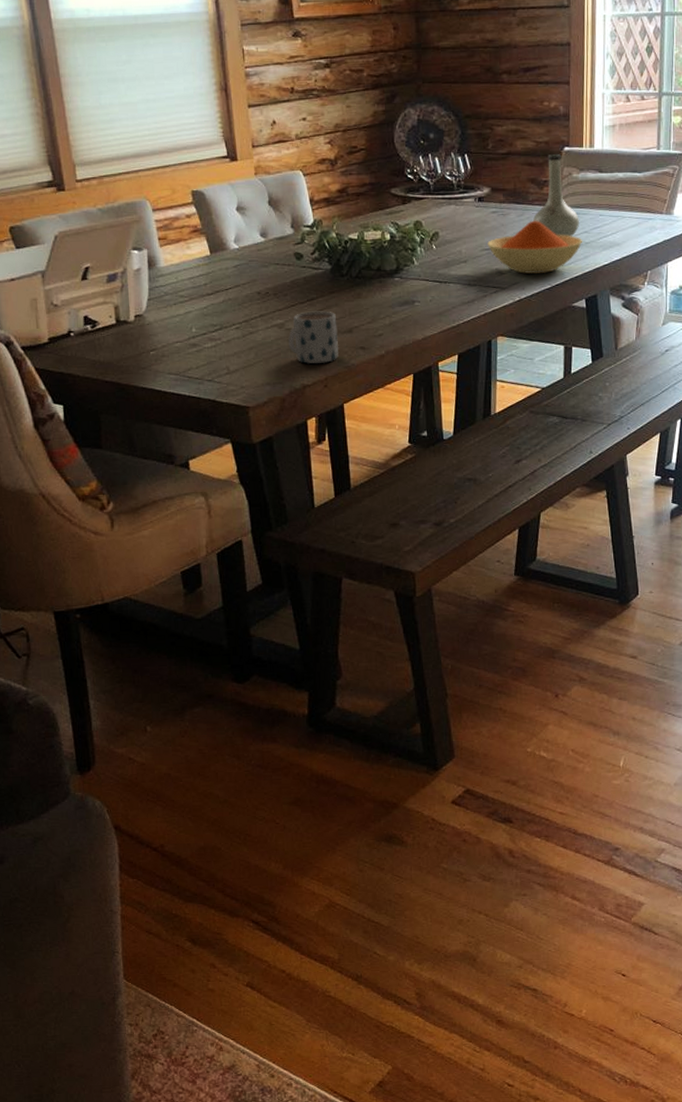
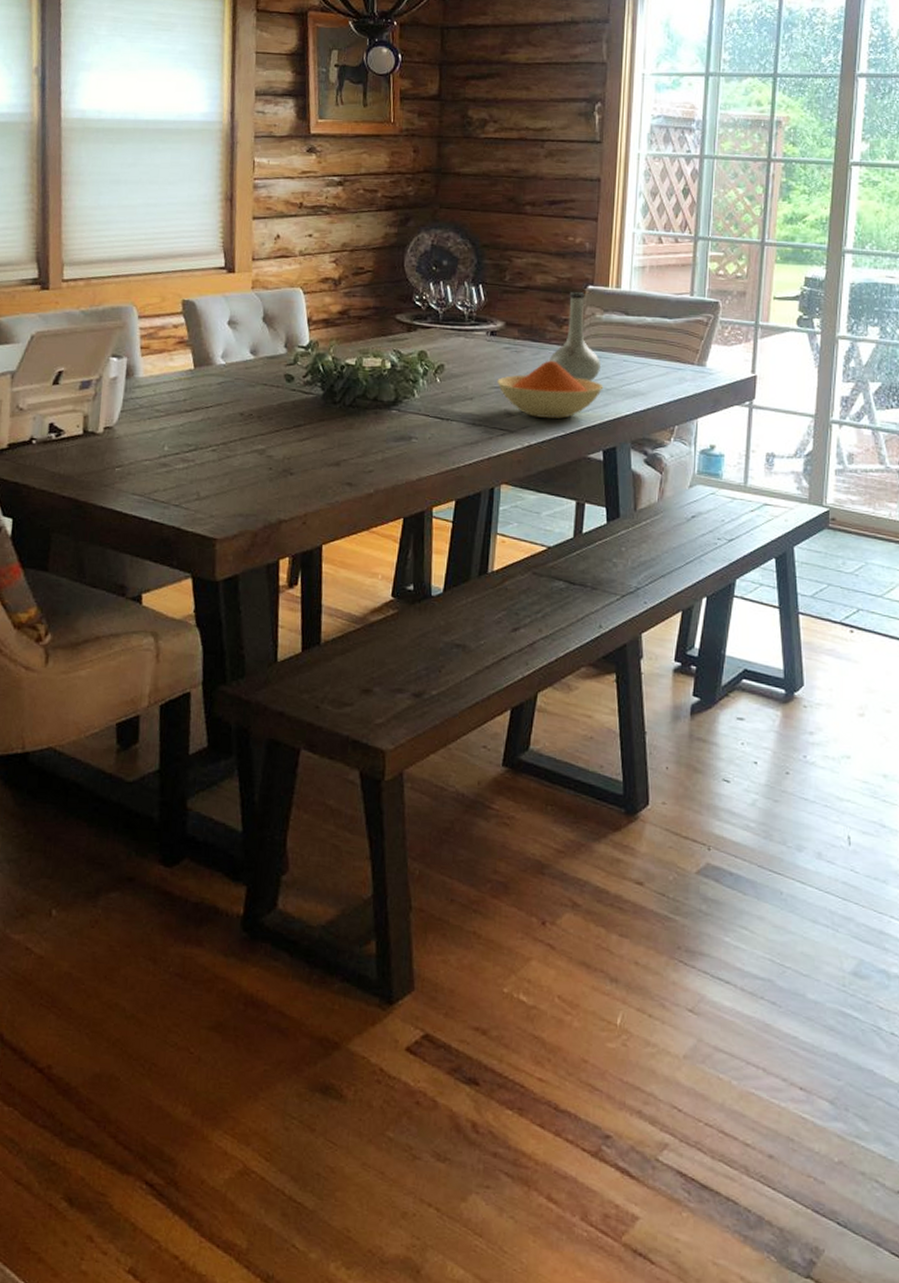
mug: present [288,311,338,365] -> none [268,438,324,497]

